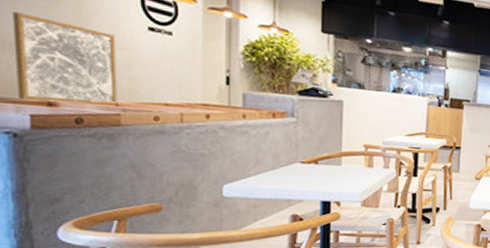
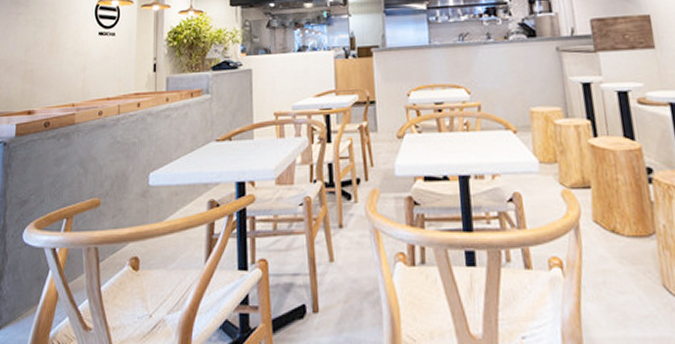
wall art: present [13,12,118,106] -> none [11,40,76,112]

